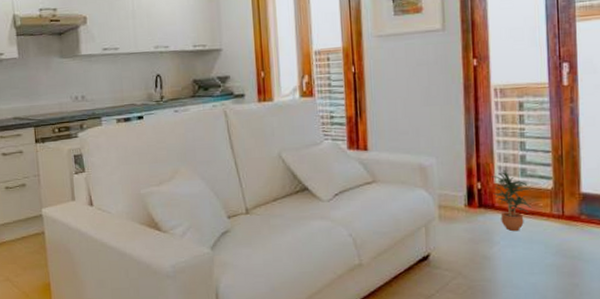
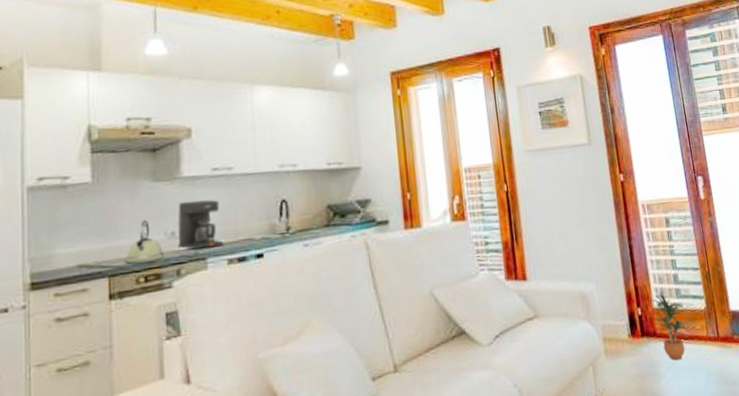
kettle: none [44,87,72,119] -> present [126,220,165,264]
coffee maker: none [79,73,114,111] -> present [178,199,224,250]

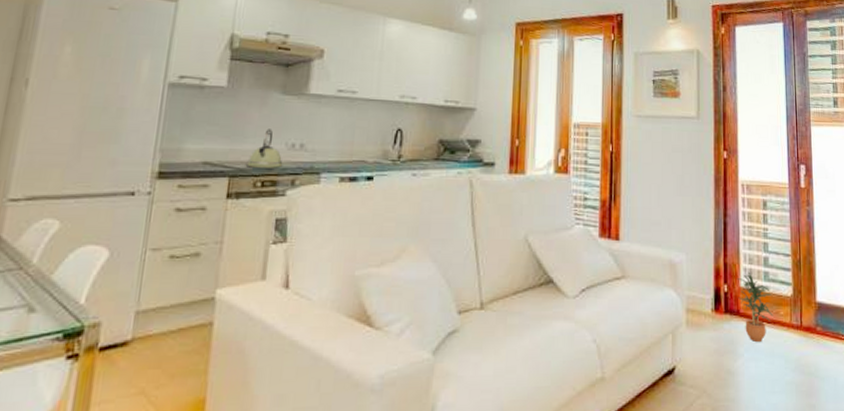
coffee maker: present [178,199,224,250] -> none [296,117,339,164]

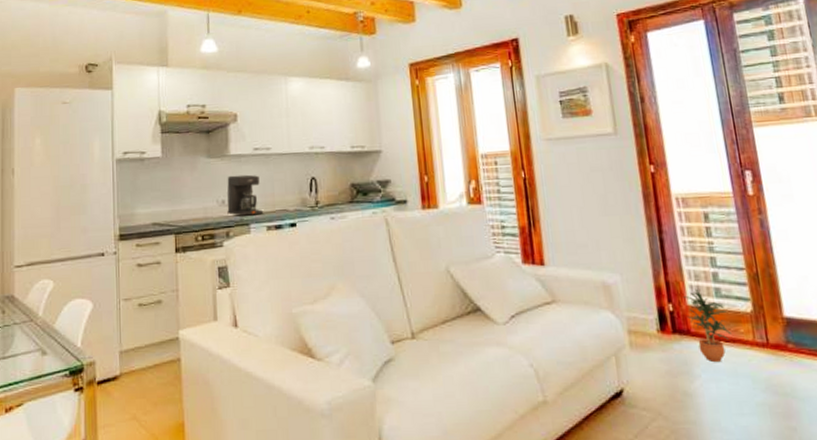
kettle: present [247,129,283,170] -> none [187,189,217,225]
coffee maker: none [296,117,339,164] -> present [227,174,264,216]

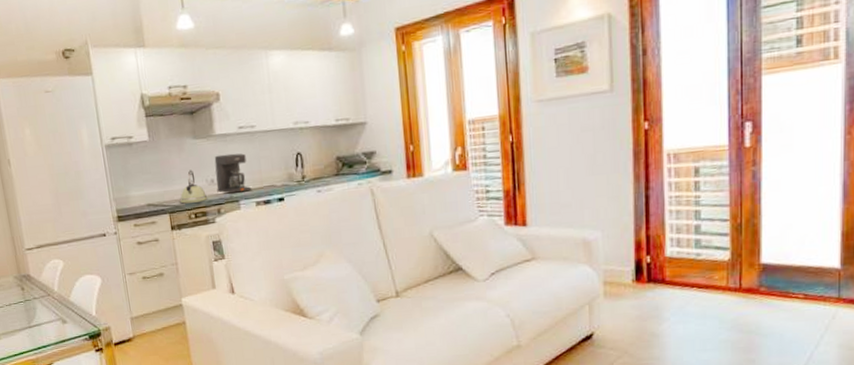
kettle: none [187,189,217,225] -> present [179,170,208,204]
potted plant: present [682,288,732,362] -> none [661,241,706,306]

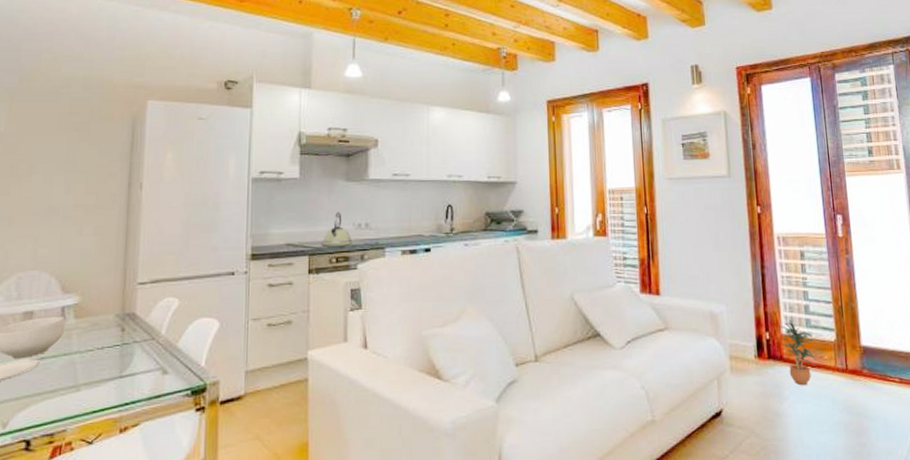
coffee maker: present [214,153,252,194] -> none [363,199,400,240]
potted plant: none [661,241,706,306] -> present [778,319,817,385]

